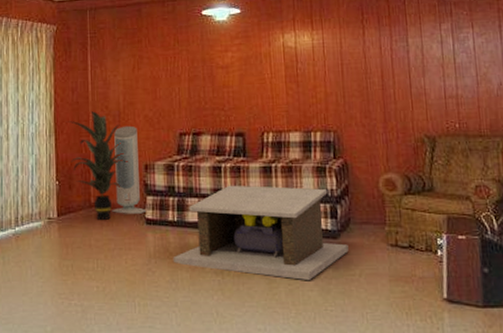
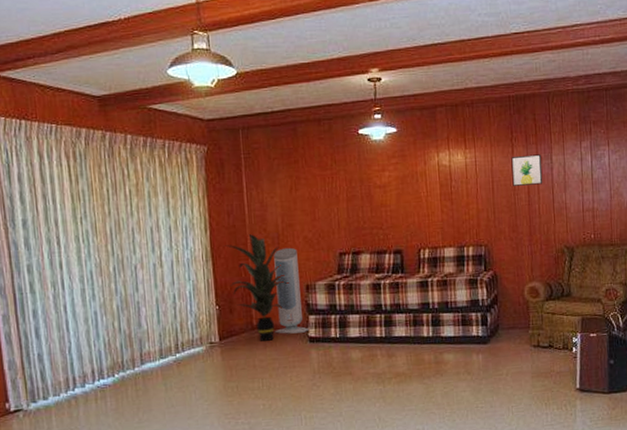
coffee table: present [173,185,349,280] -> none [336,299,497,383]
wall art: none [362,36,399,69] -> present [511,154,543,186]

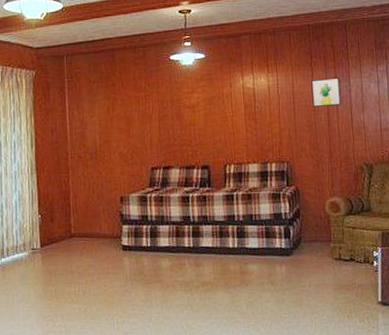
indoor plant: present [224,234,290,341] -> none [47,150,106,249]
air purifier: present [274,247,310,334] -> none [91,162,123,242]

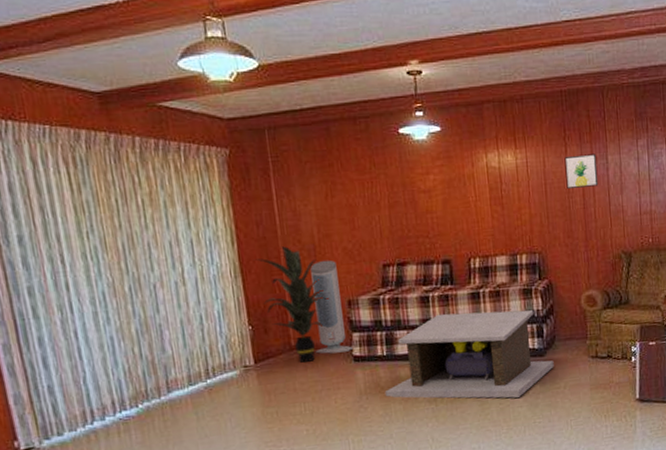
indoor plant: none [47,150,106,249] -> present [254,246,331,363]
air purifier: none [91,162,123,242] -> present [310,260,354,354]
coffee table: none [147,212,300,293] -> present [384,310,554,399]

